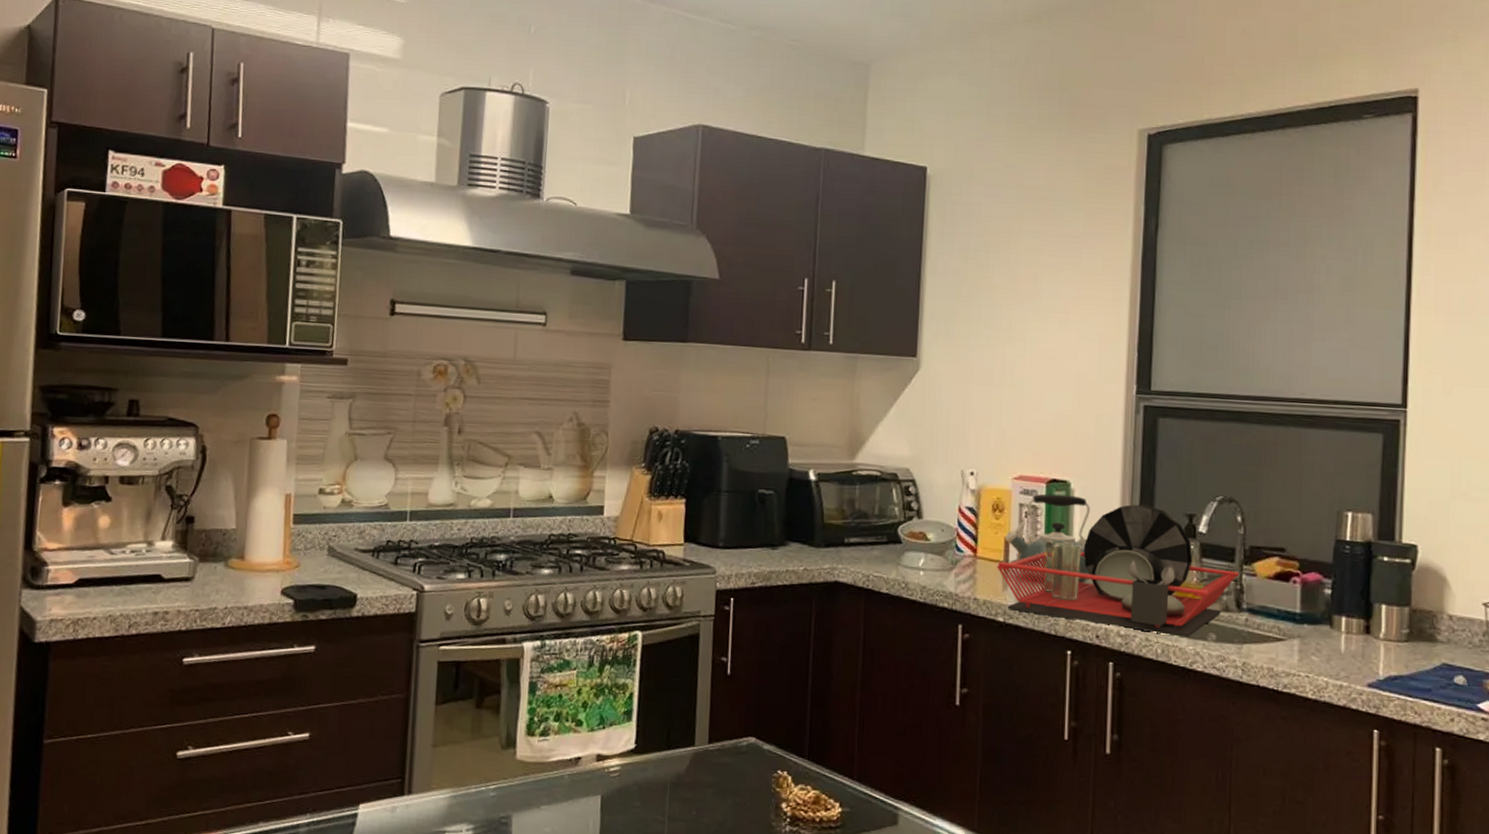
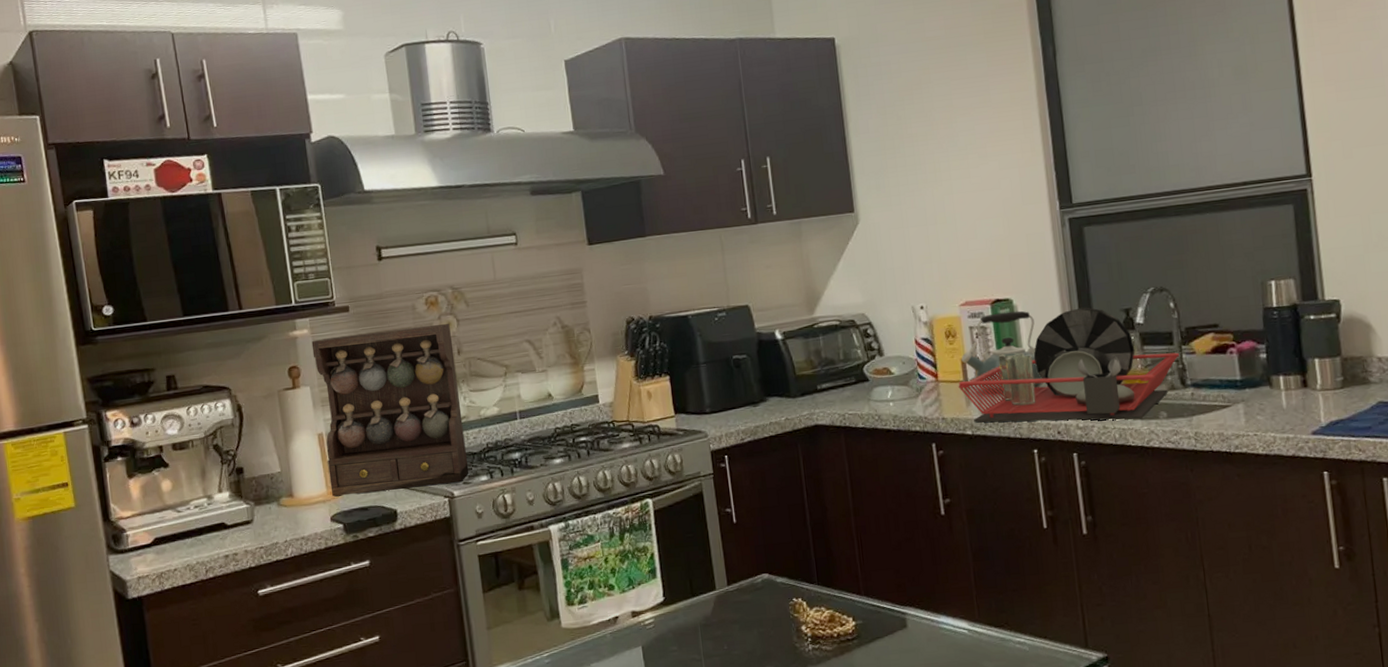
spice rack: none [287,389,455,575] -> present [311,323,469,497]

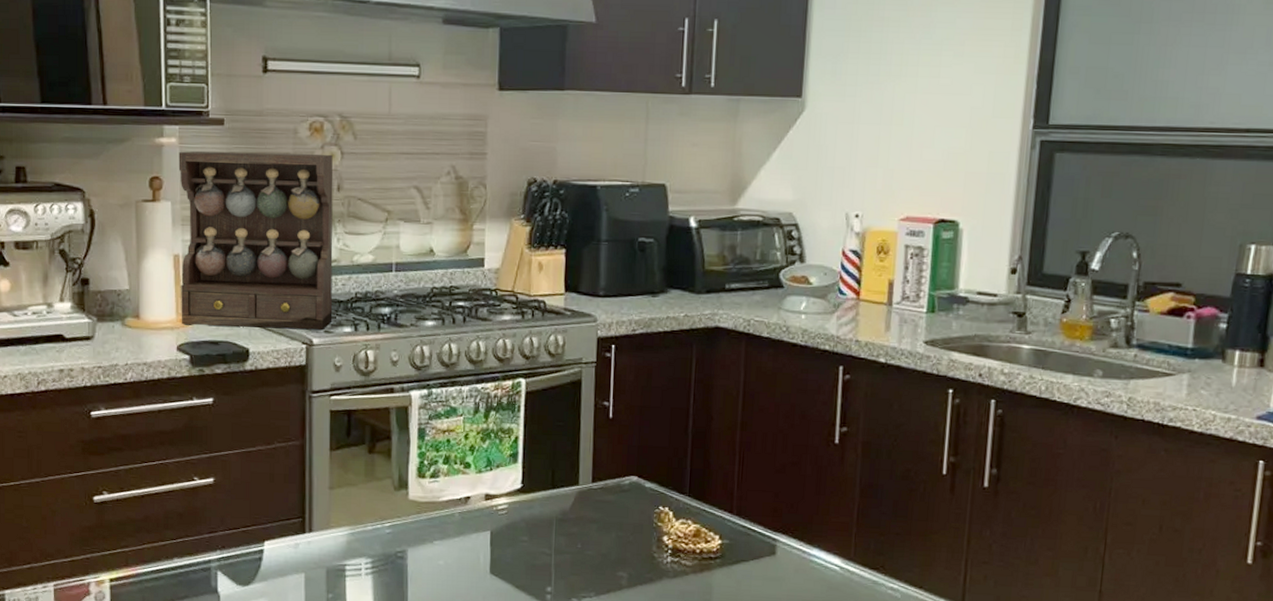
dish rack: present [958,307,1180,423] -> none [880,242,1132,374]
kettle: present [961,310,1044,394] -> none [889,234,979,324]

